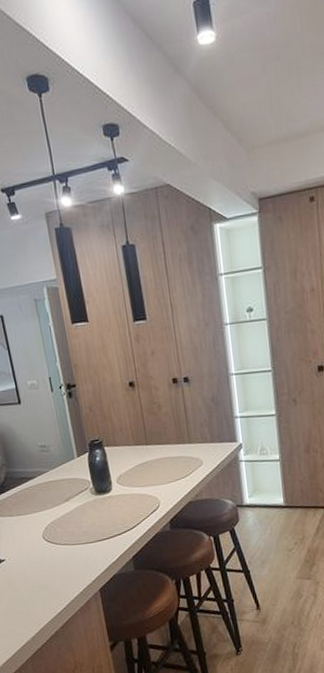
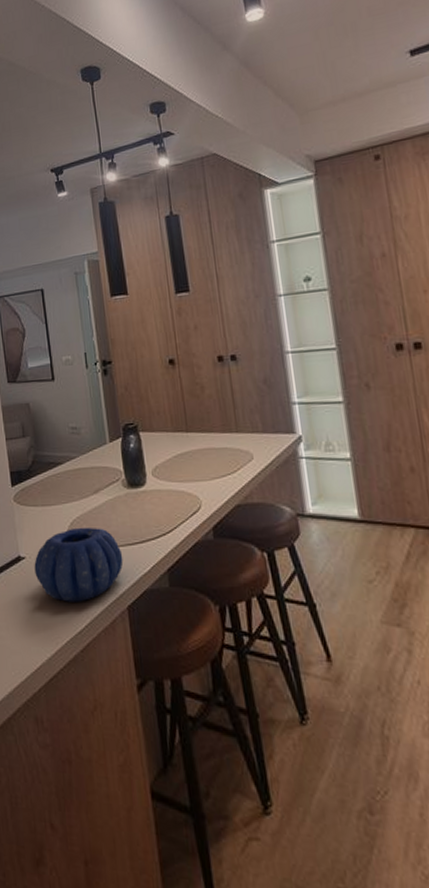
decorative bowl: none [13,529,95,592] -> present [34,527,124,602]

